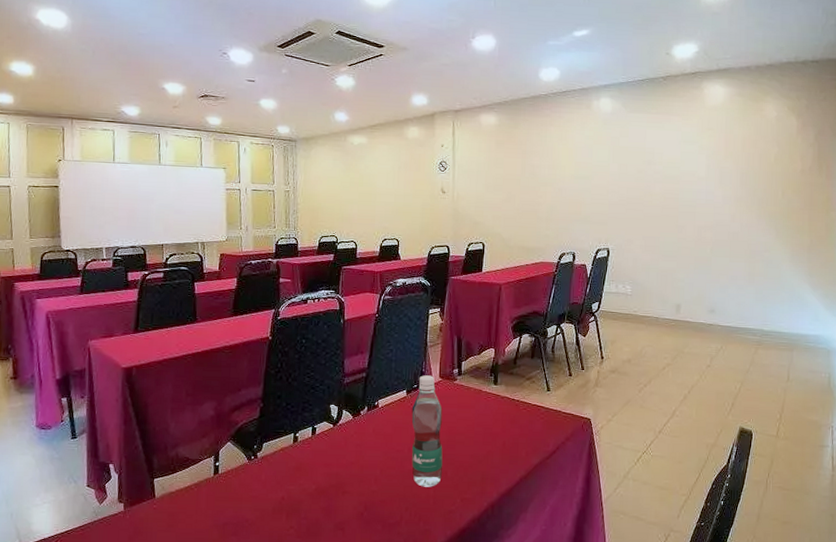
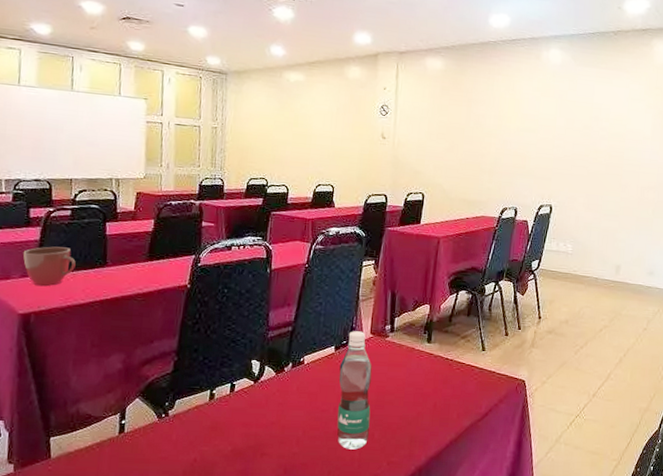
cup: none [123,306,170,343] -> present [23,246,76,287]

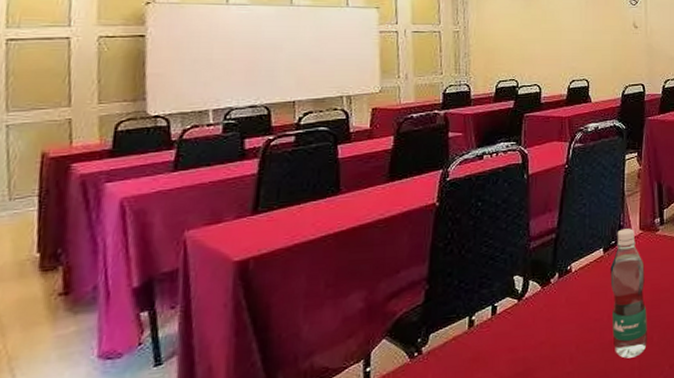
cup: present [23,246,76,287] -> none [237,178,303,227]

